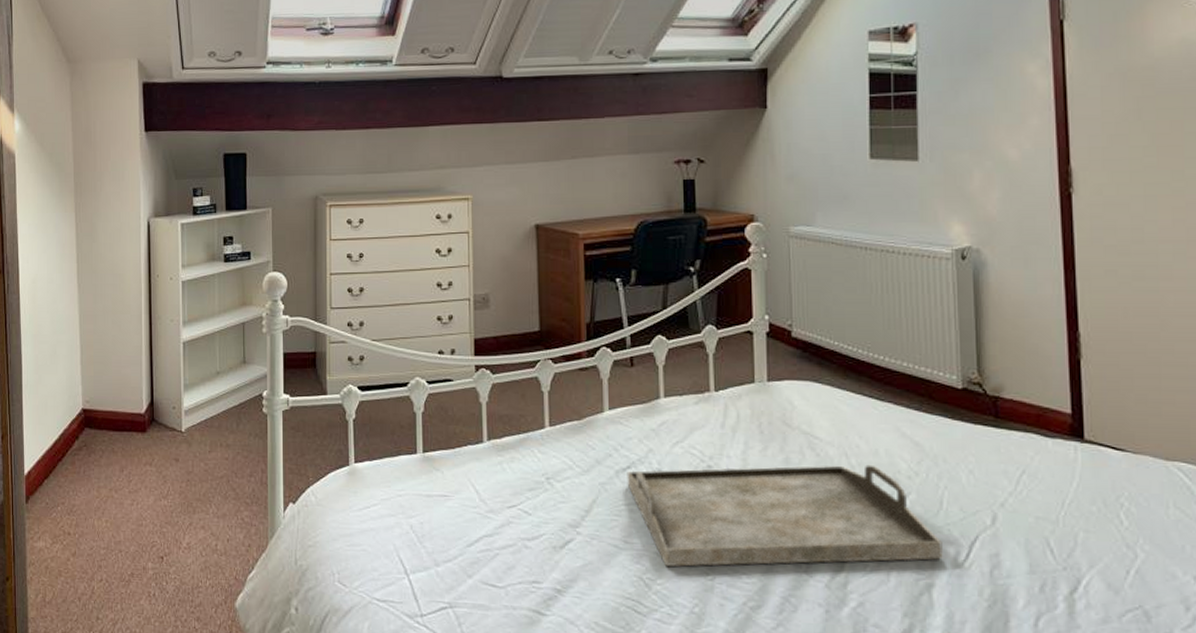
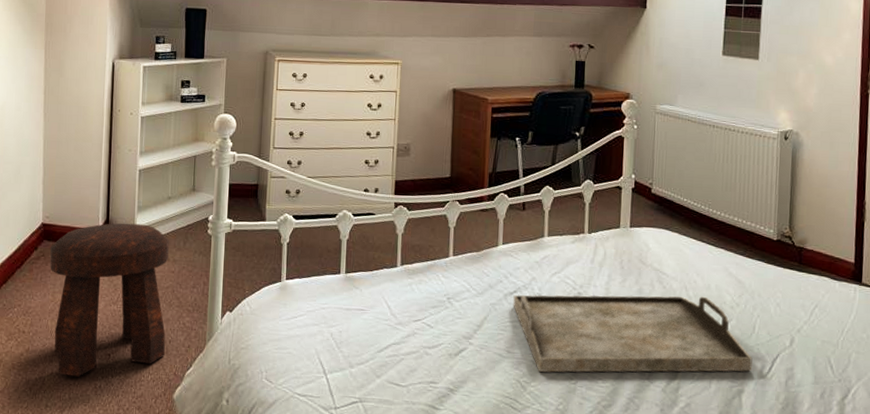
stool: none [93,404,223,584] -> present [50,223,169,377]

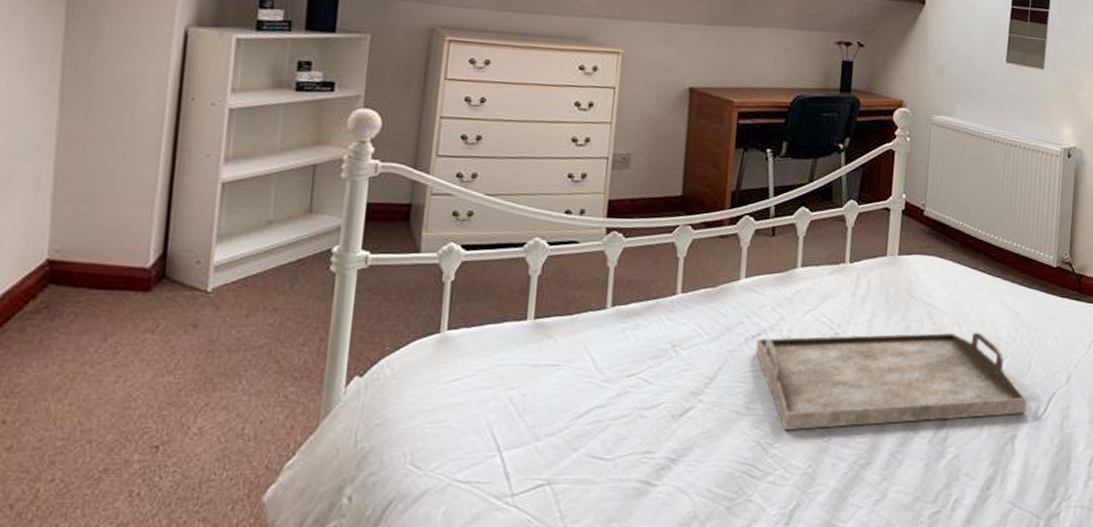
stool: present [50,223,169,377] -> none [58,257,267,482]

